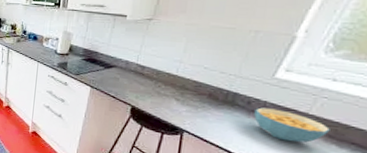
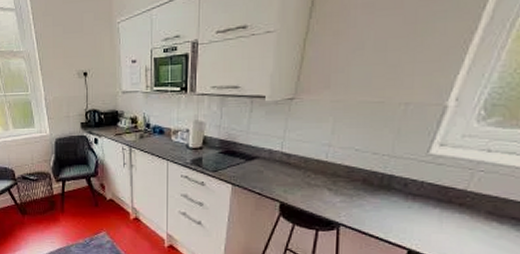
cereal bowl: present [254,107,330,143] -> none [412,189,489,224]

